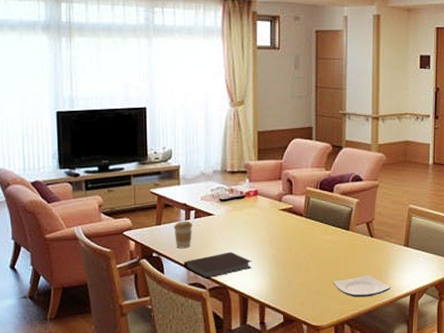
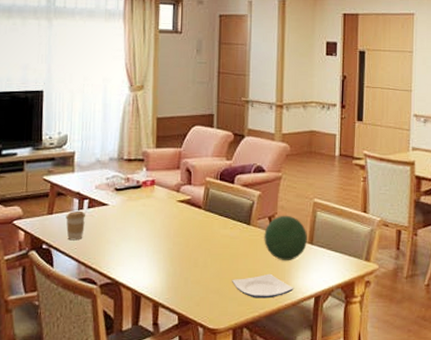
notebook: present [183,252,252,279] -> none [74,245,146,274]
decorative orb: none [362,220,403,263] -> present [264,215,307,261]

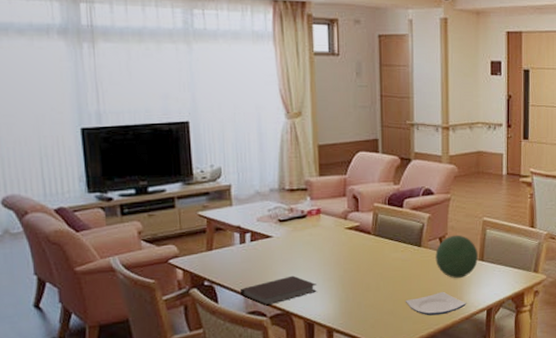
coffee cup: present [66,210,86,241] -> none [227,244,249,275]
notebook: none [74,245,146,274] -> present [239,275,317,306]

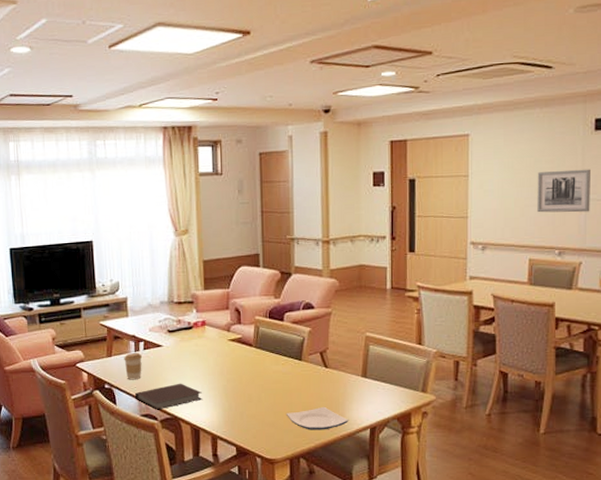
coffee cup: none [227,244,249,275] -> present [124,352,143,380]
decorative orb: present [435,235,478,279] -> none [316,350,360,395]

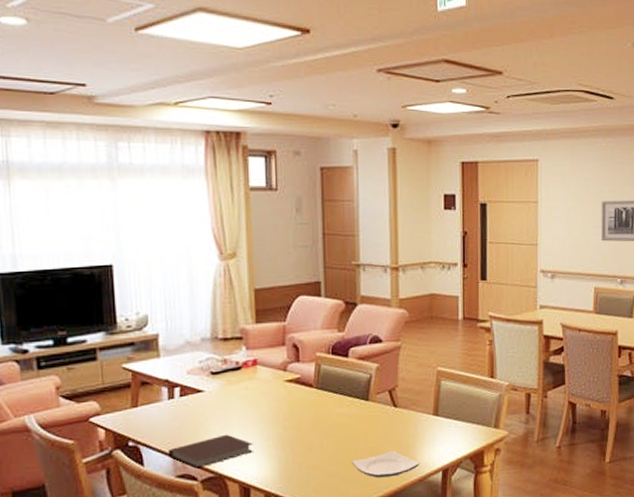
coffee cup: present [124,352,143,380] -> none [154,400,179,435]

